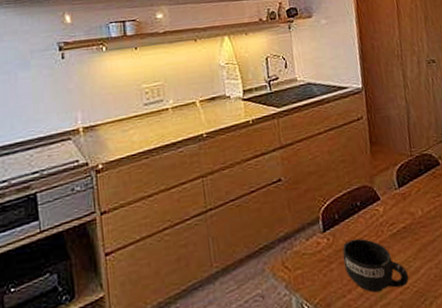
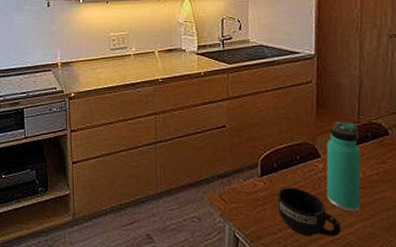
thermos bottle: none [384,156,424,256] -> present [326,121,361,212]

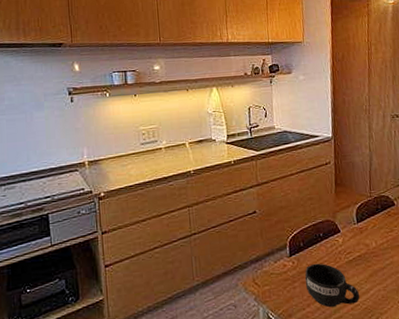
thermos bottle: present [326,121,361,212] -> none [345,197,375,280]

